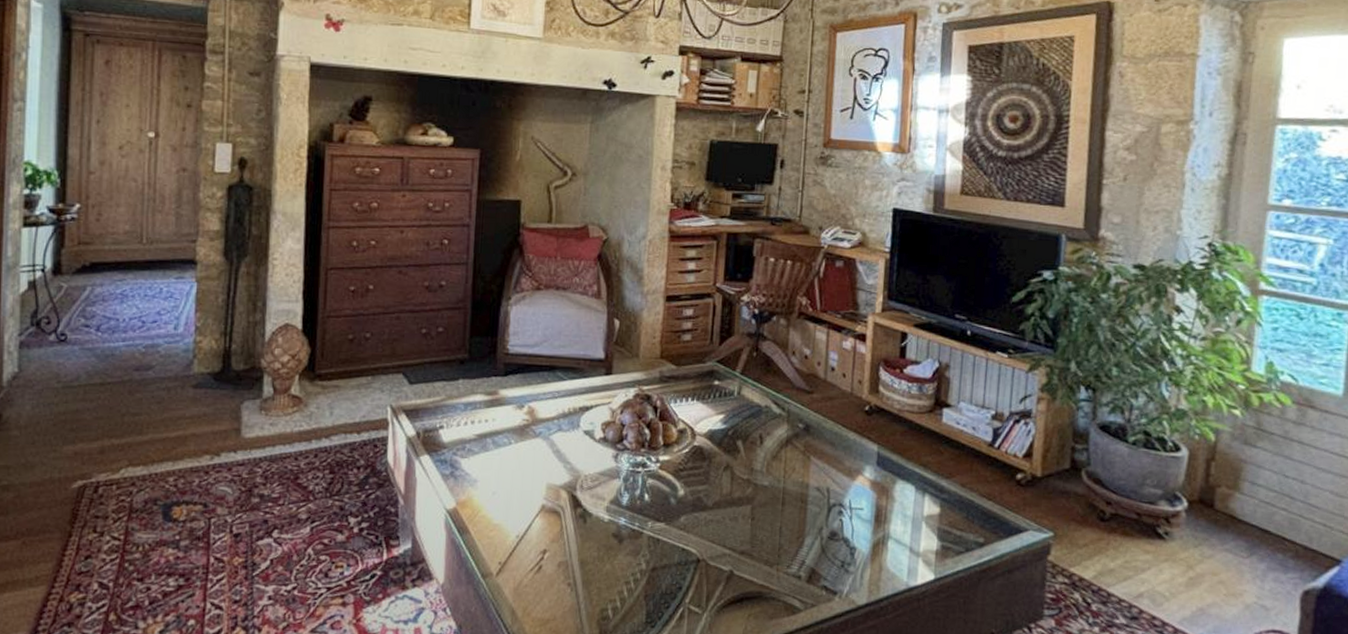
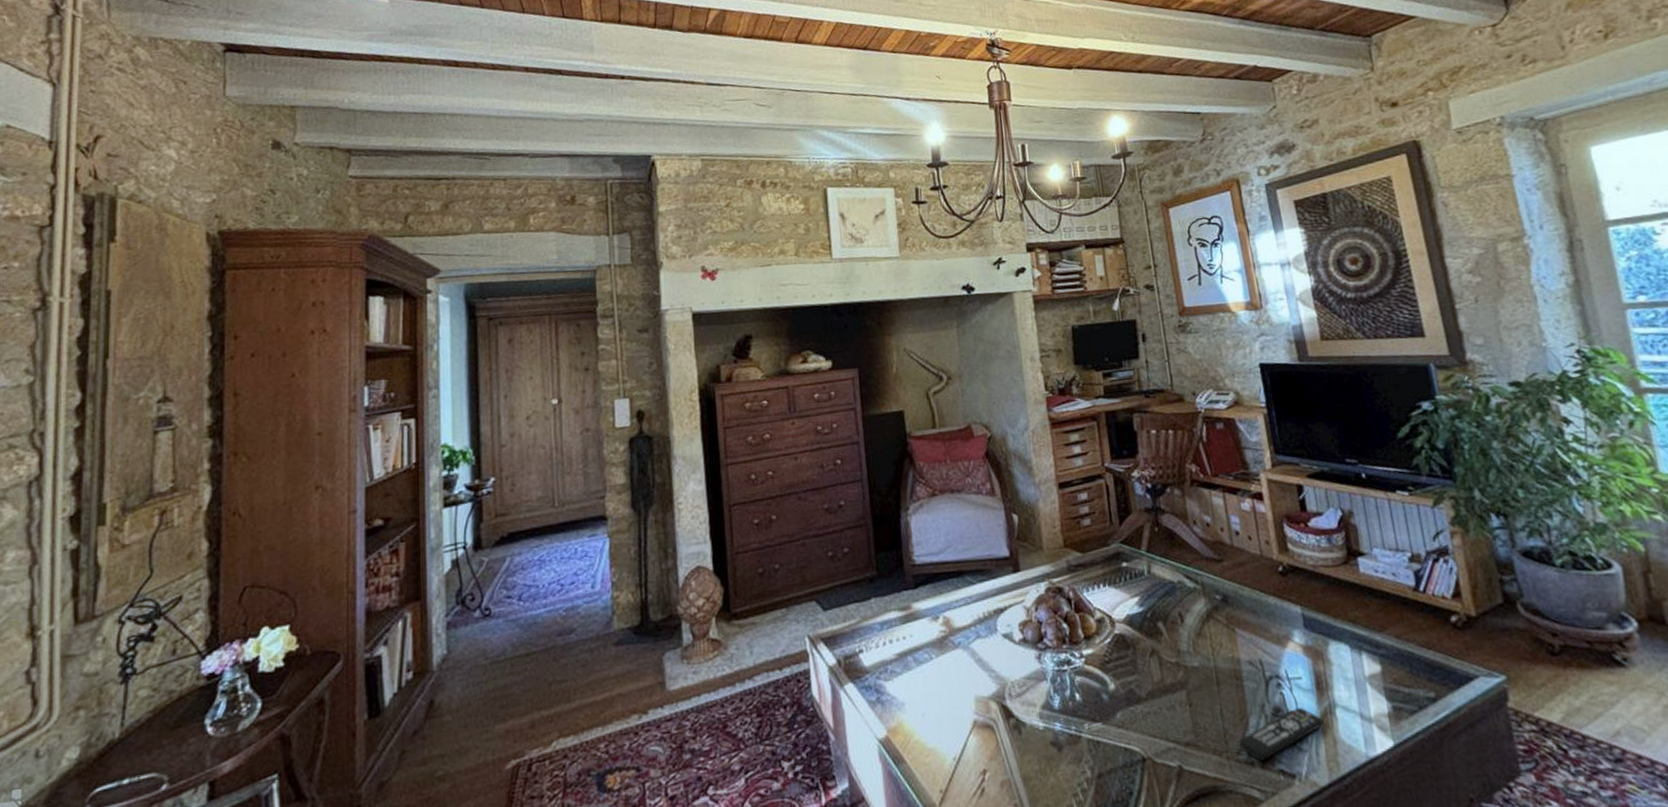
remote control: none [791,534,875,576] -> present [1239,707,1324,761]

